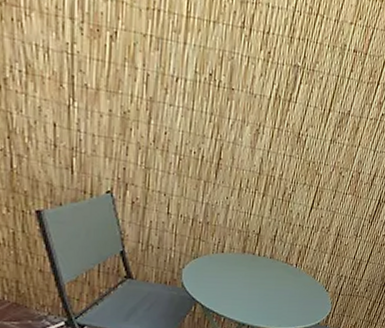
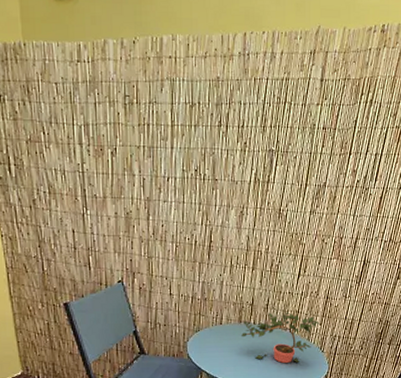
potted plant: none [242,244,327,301] -> present [240,312,319,364]

